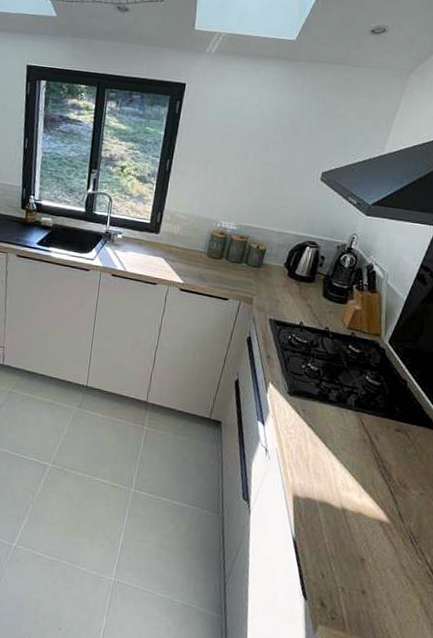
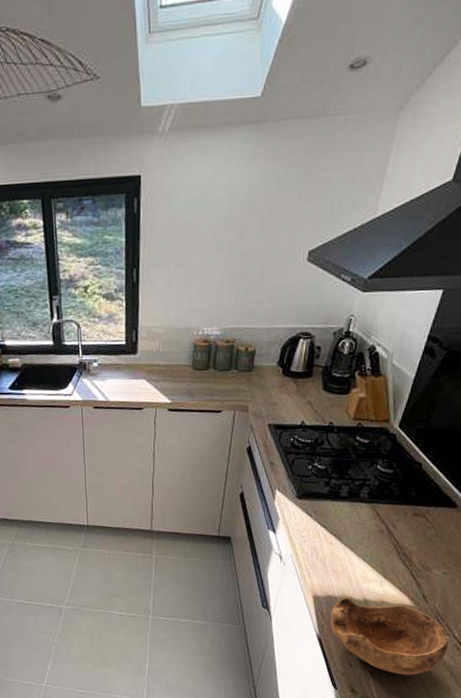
bowl: none [306,502,421,598] -> present [330,597,449,676]

